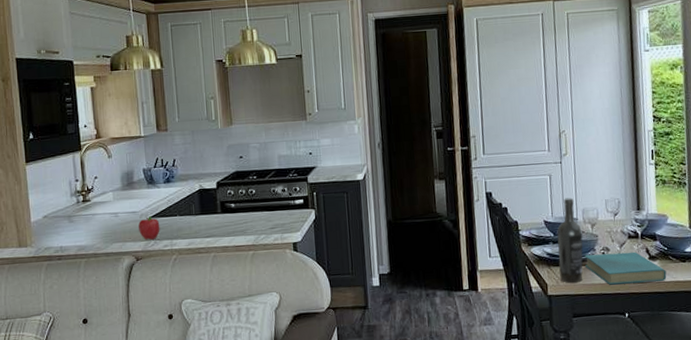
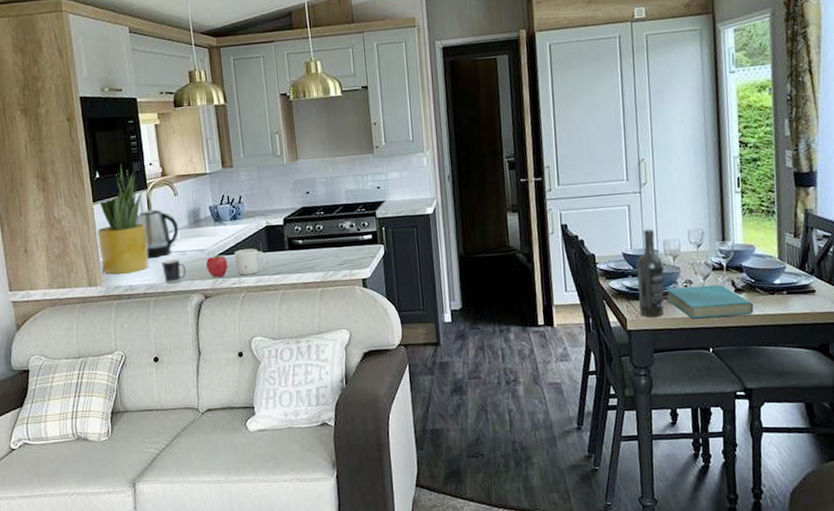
planter: none [29,123,81,236] -> present [97,162,149,275]
kettle: none [69,171,112,220] -> present [136,209,179,258]
mug: none [94,221,118,245] -> present [162,259,186,284]
mug: none [166,211,199,238] -> present [234,248,266,276]

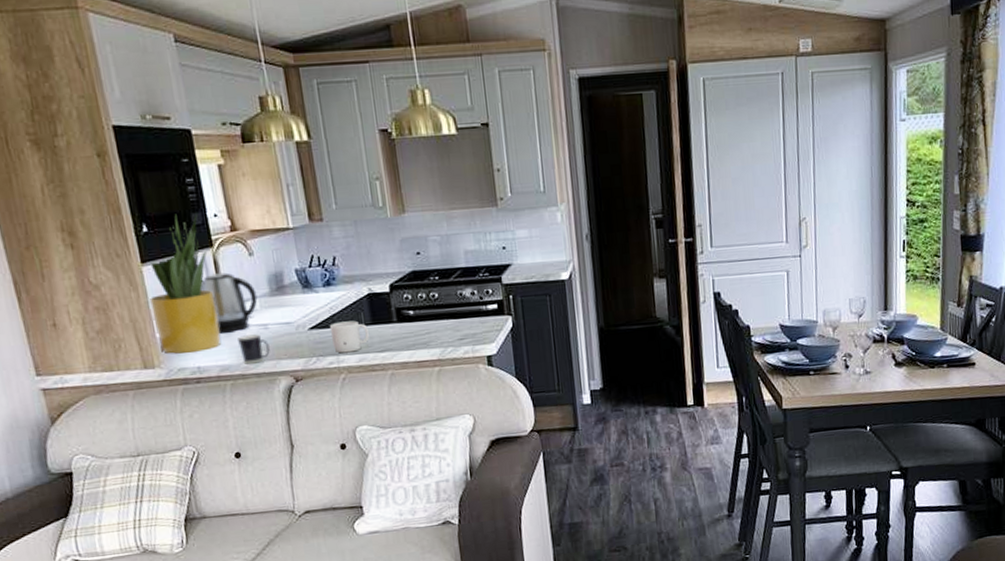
fruit: present [205,254,228,278] -> none [294,328,323,357]
wine bottle: present [636,229,664,318] -> none [794,297,823,395]
book: present [666,284,754,319] -> none [824,357,913,396]

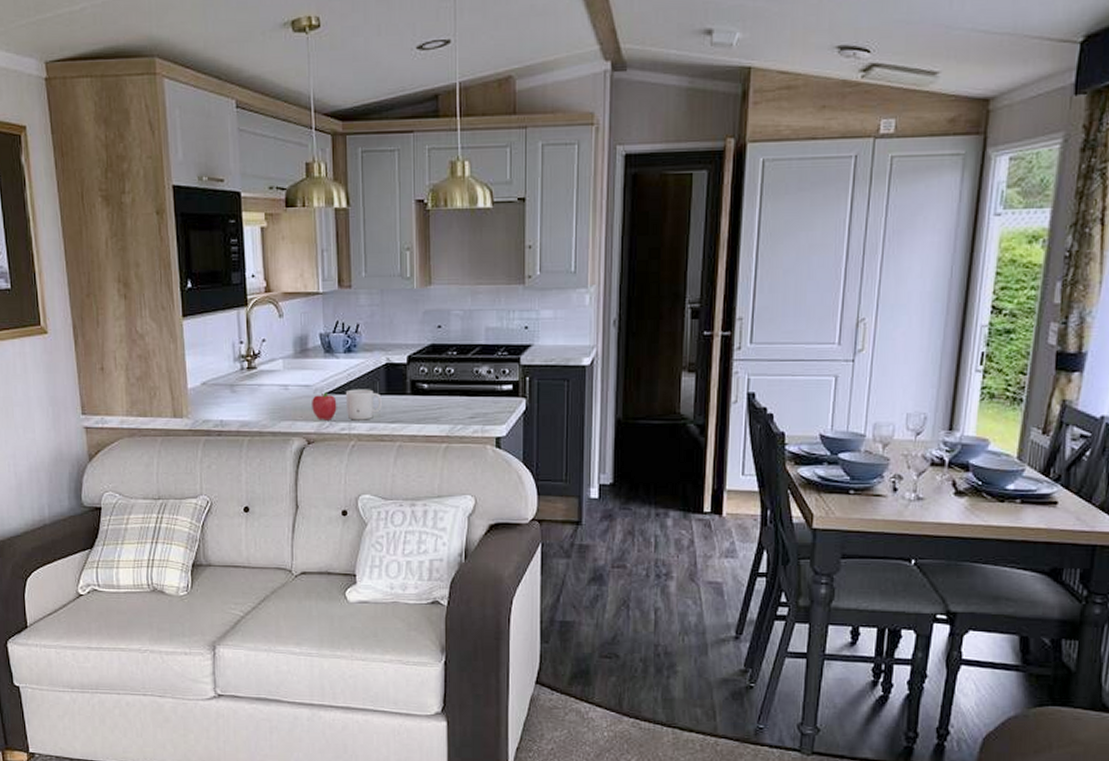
planter: present [150,212,222,354] -> none [186,272,245,406]
kettle: present [200,272,258,333] -> none [232,332,282,390]
mug: present [238,334,270,364] -> none [259,394,287,422]
fruit: none [294,328,323,357] -> present [311,392,337,421]

